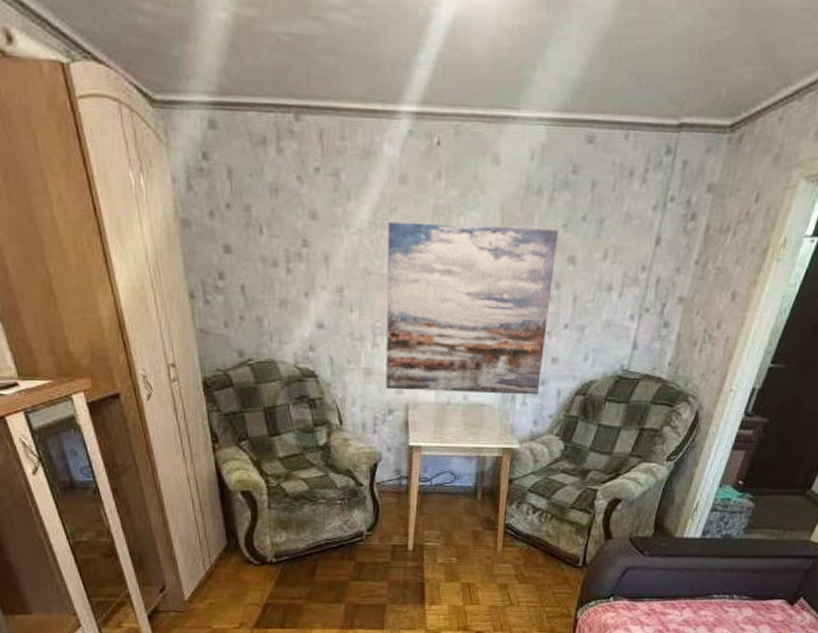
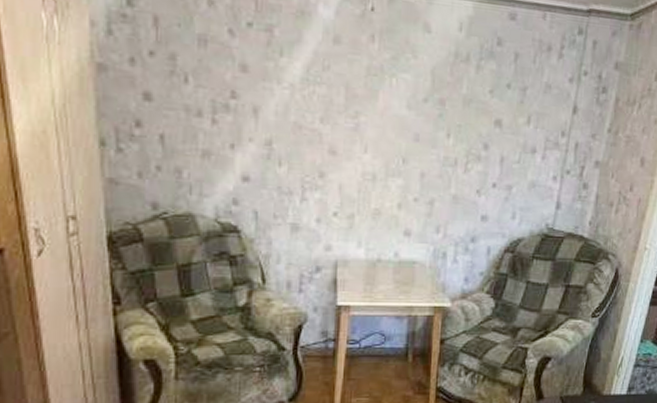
wall art: present [386,223,558,395] -> none [314,79,485,253]

